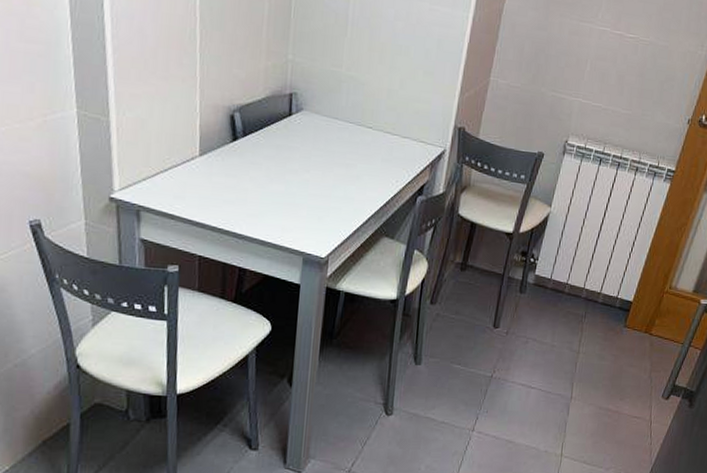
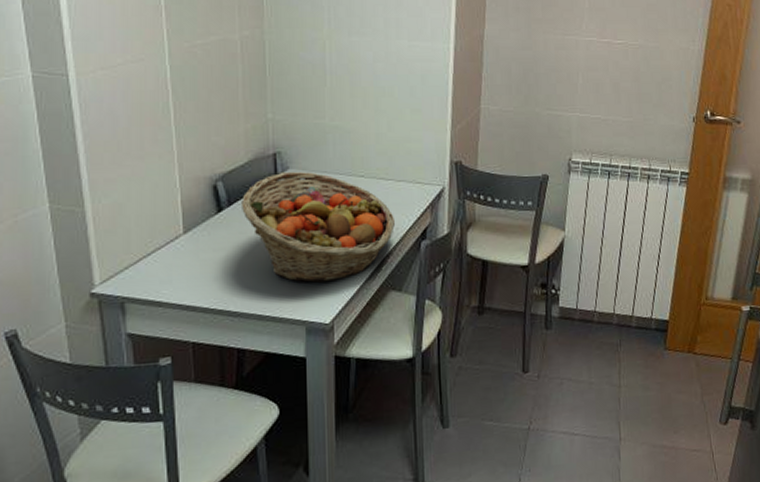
fruit basket: none [255,112,396,221] -> present [242,171,395,283]

